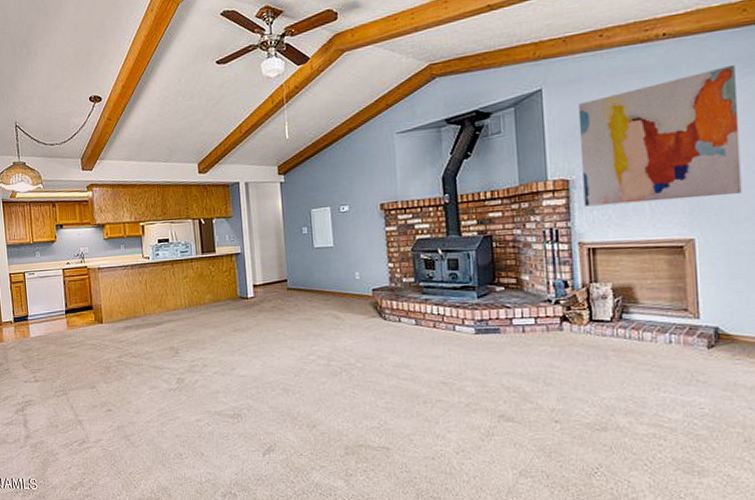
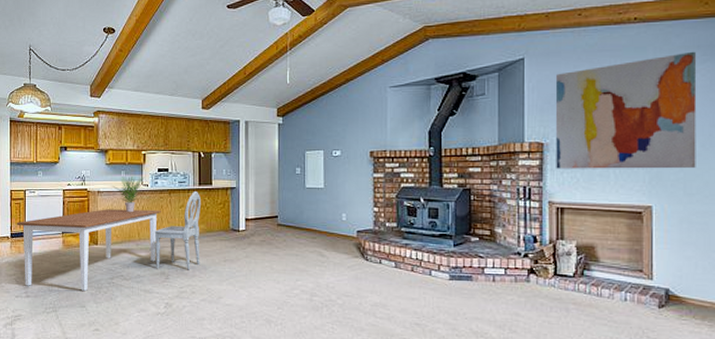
dining table: none [18,282,165,371] -> present [16,209,161,291]
potted plant: none [113,249,145,288] -> present [112,177,145,213]
dining chair: none [159,259,210,344] -> present [154,190,200,270]

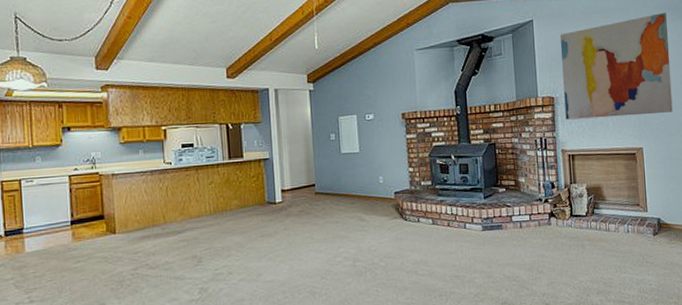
dining table: present [16,209,161,291] -> none [11,189,188,290]
potted plant: present [112,177,145,213] -> none [129,154,167,195]
dining chair: present [154,190,200,270] -> none [181,165,236,253]

